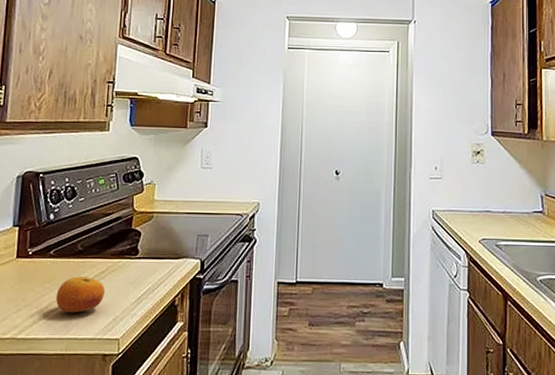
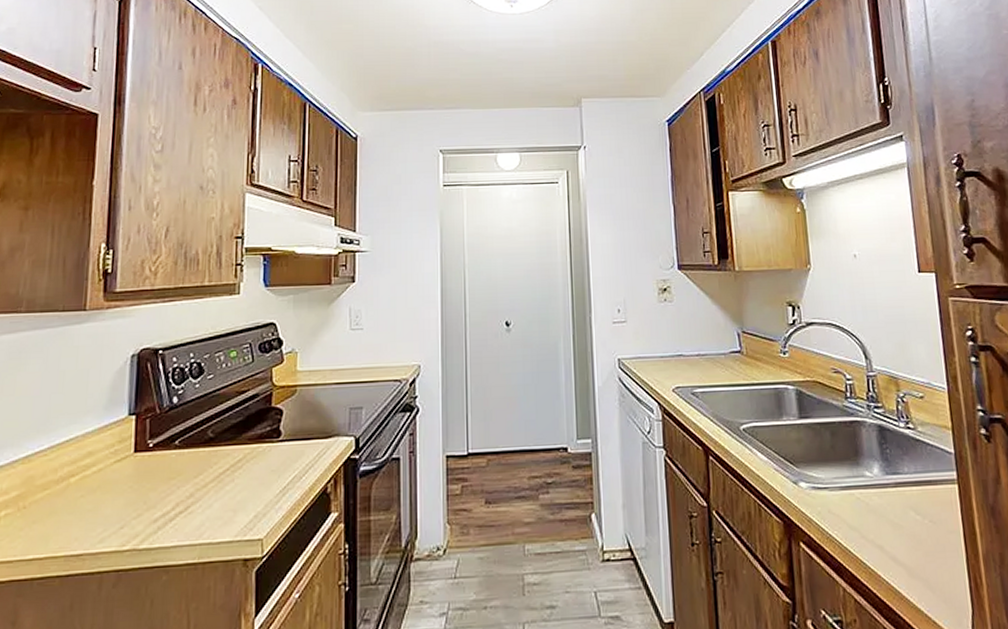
fruit: present [55,276,106,313] -> none [184,468,244,513]

